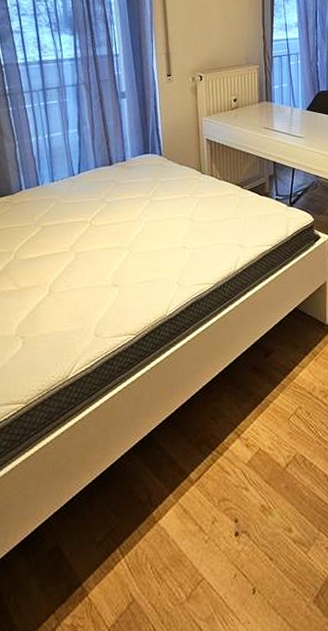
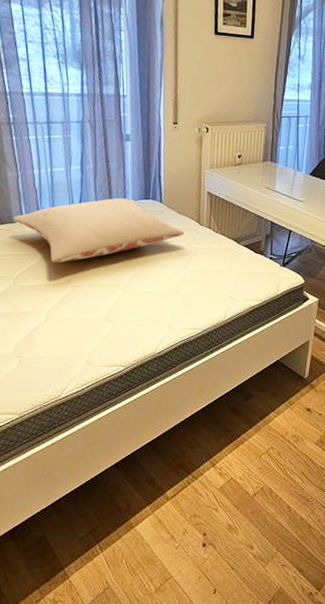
pillow: none [11,155,187,231] -> present [12,197,185,263]

